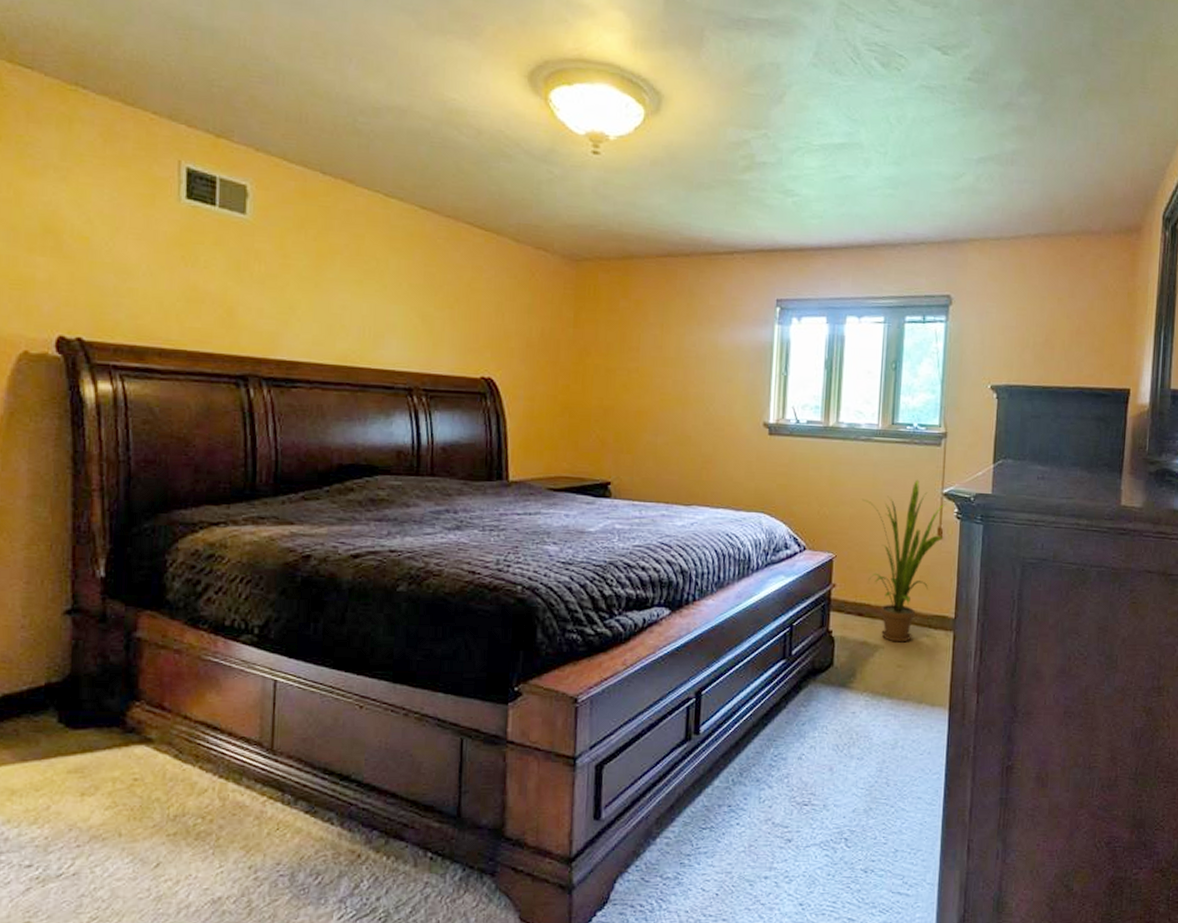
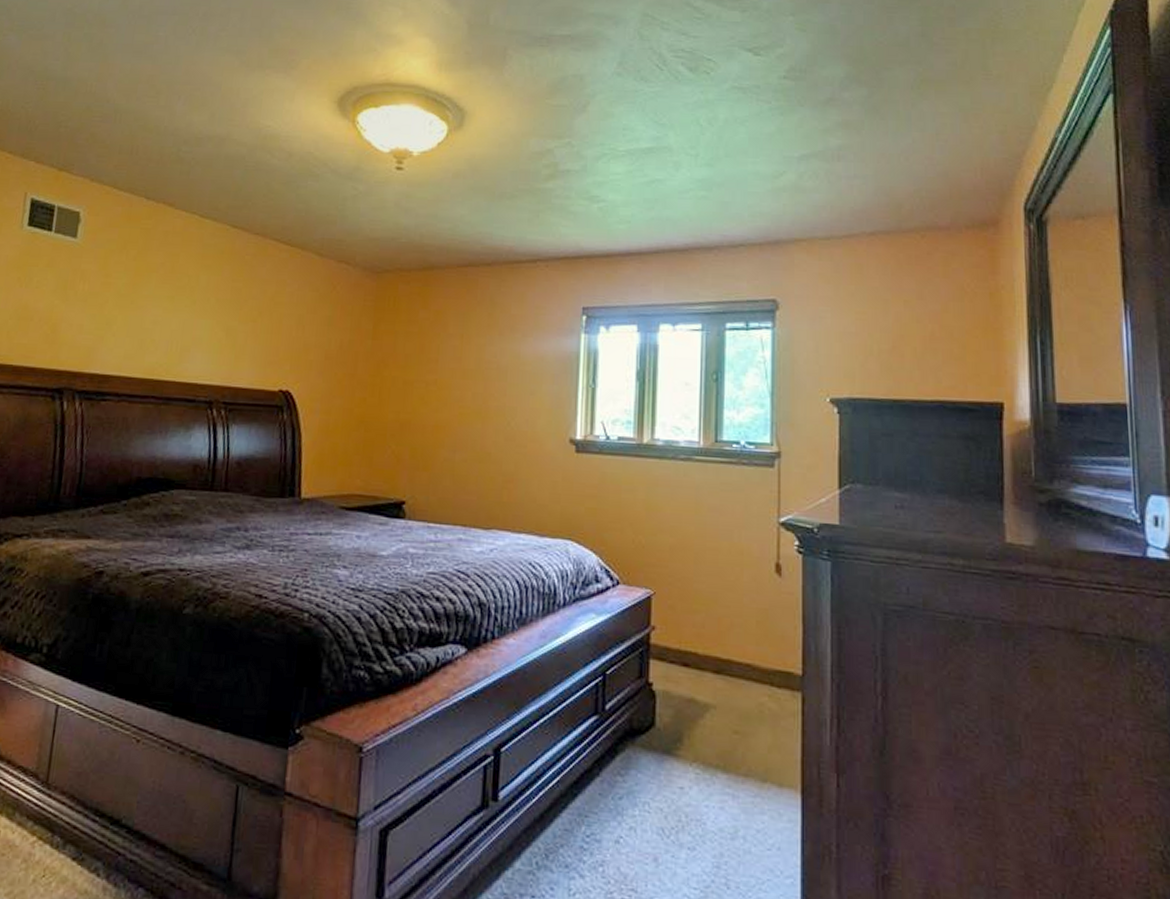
house plant: present [862,479,947,643] -> none [683,506,785,703]

